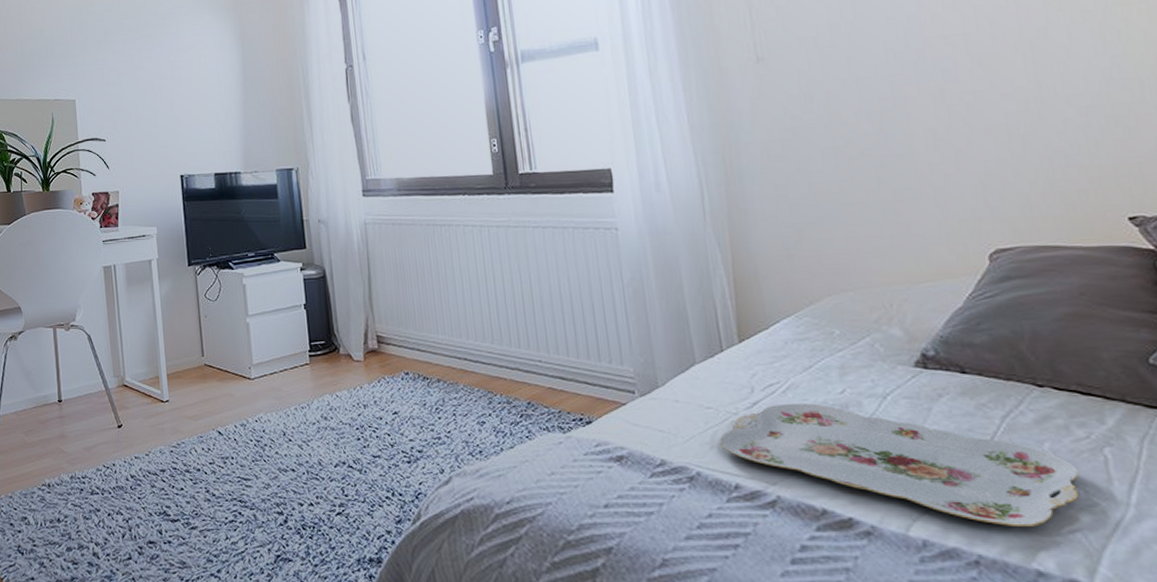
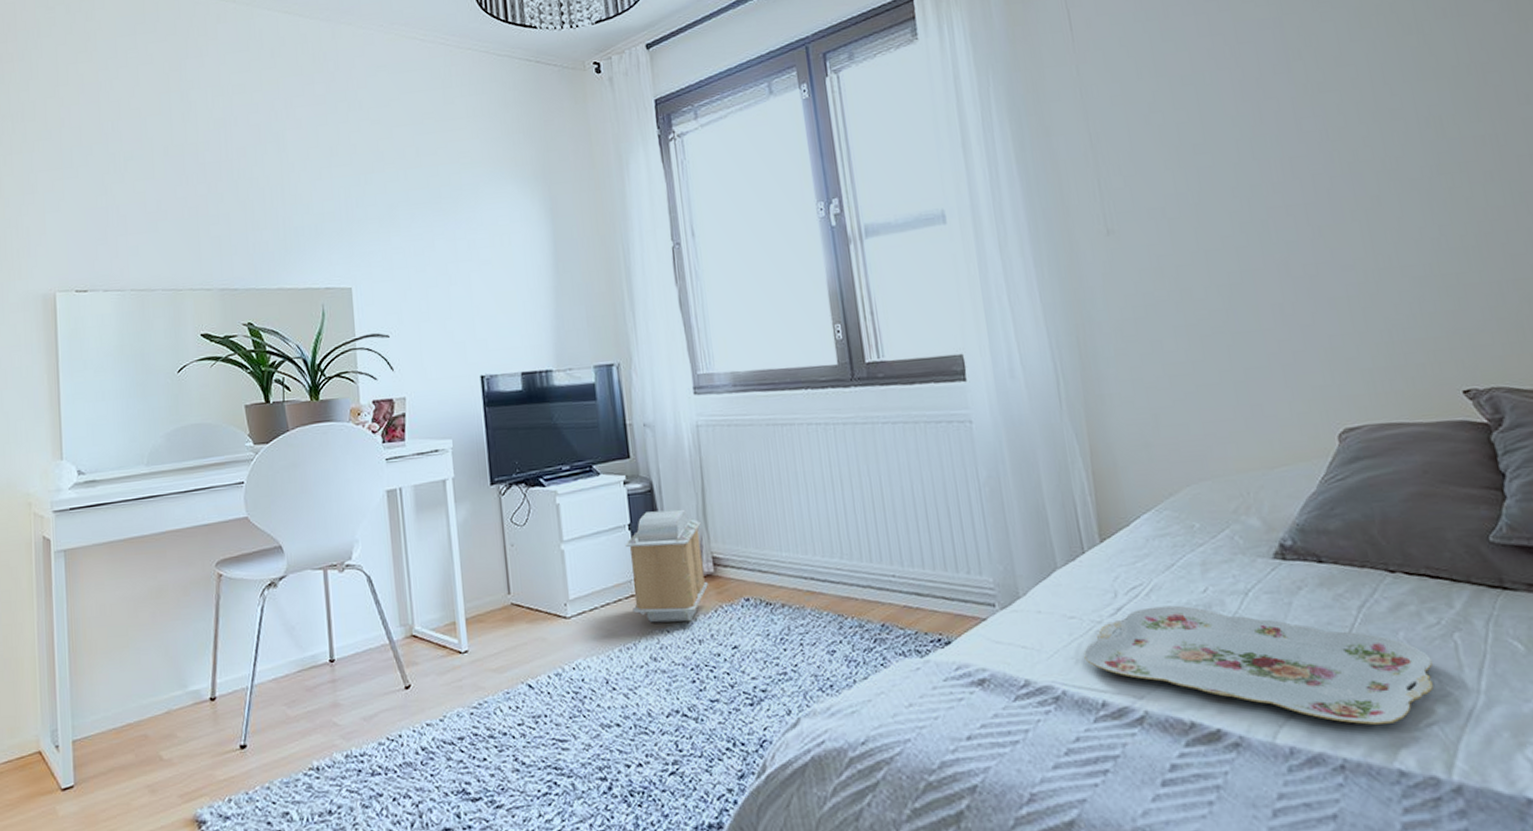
air purifier: none [301,294,374,389] -> present [626,509,709,623]

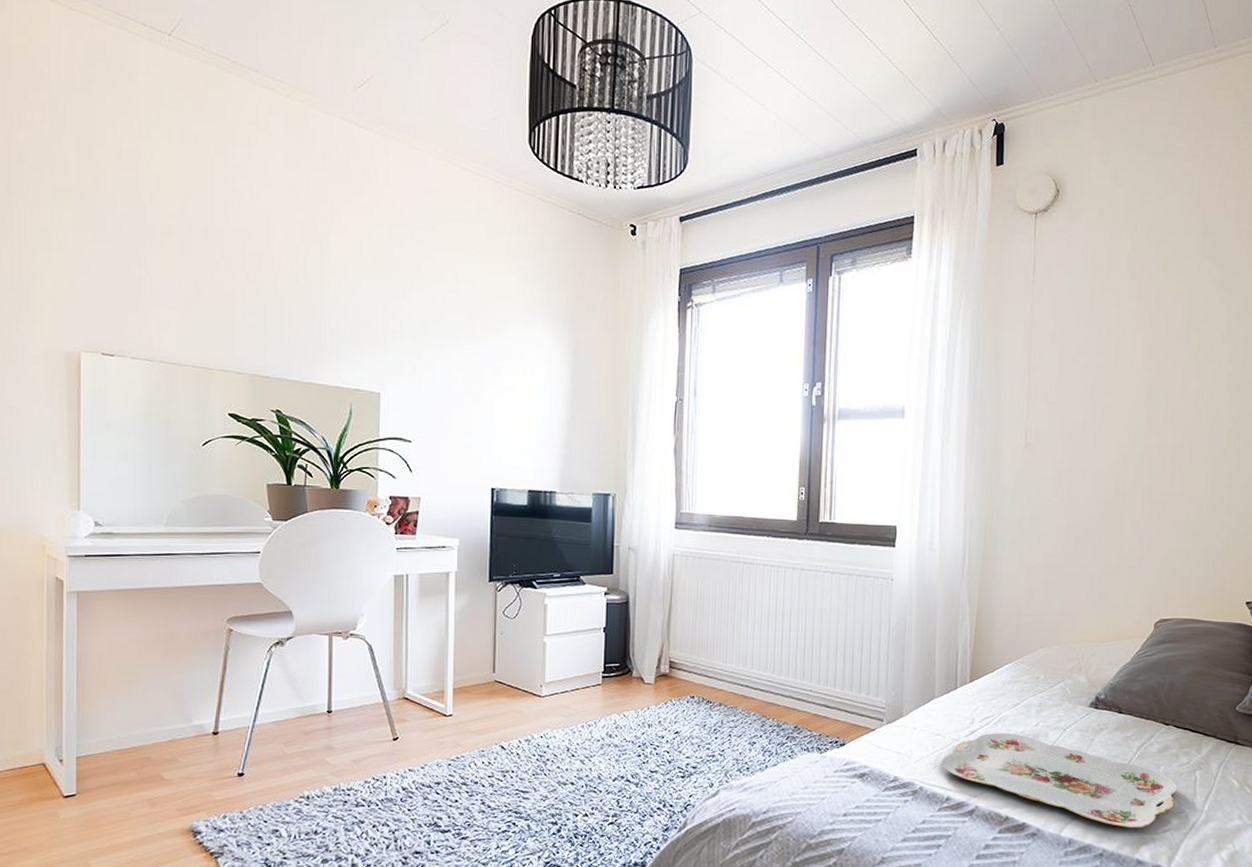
air purifier: present [626,509,709,623] -> none [597,619,664,710]

